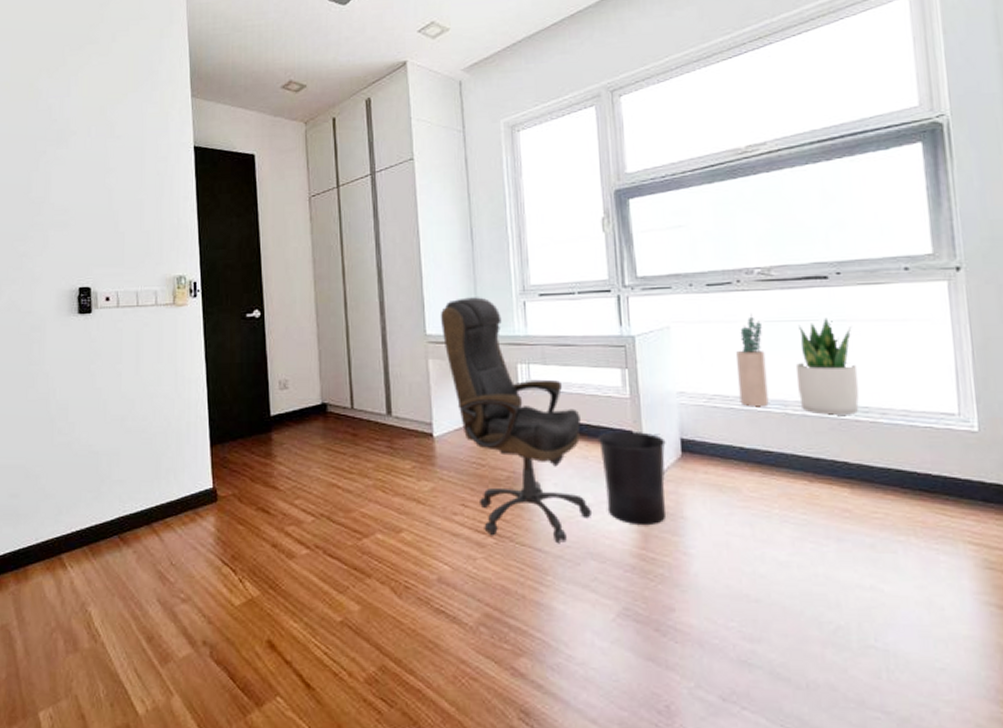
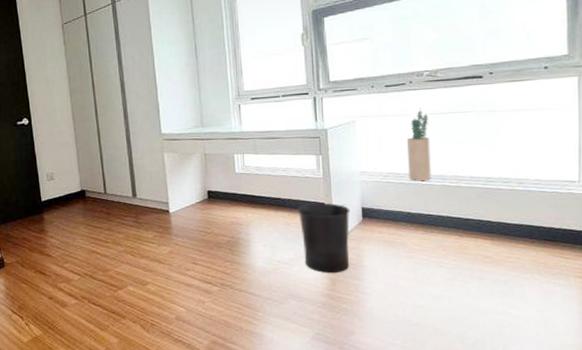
office chair: present [440,297,591,542] -> none [172,102,292,288]
planter: present [795,318,860,417] -> none [453,109,503,186]

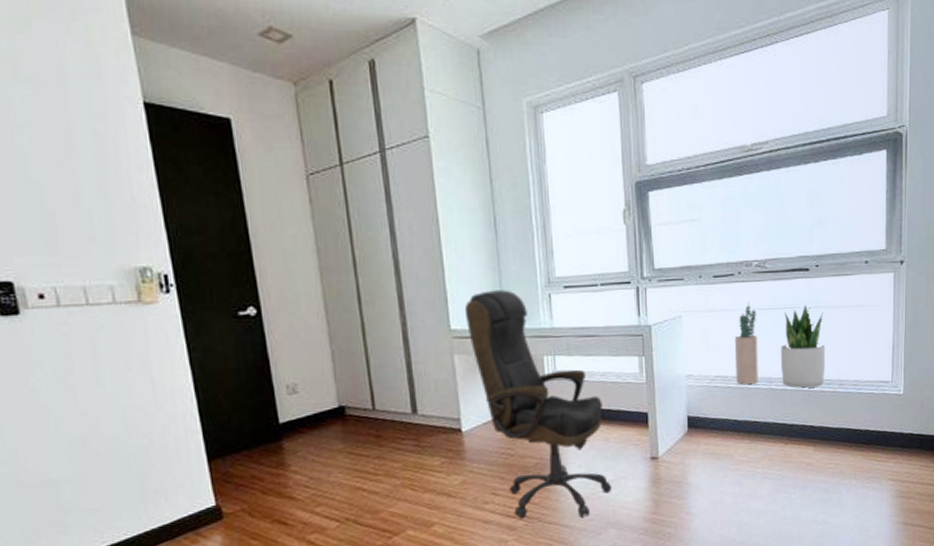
office chair: none [172,102,292,288] -> present [464,290,611,518]
waste bin: present [297,203,350,274] -> none [617,413,675,495]
planter: none [453,109,503,186] -> present [780,305,826,389]

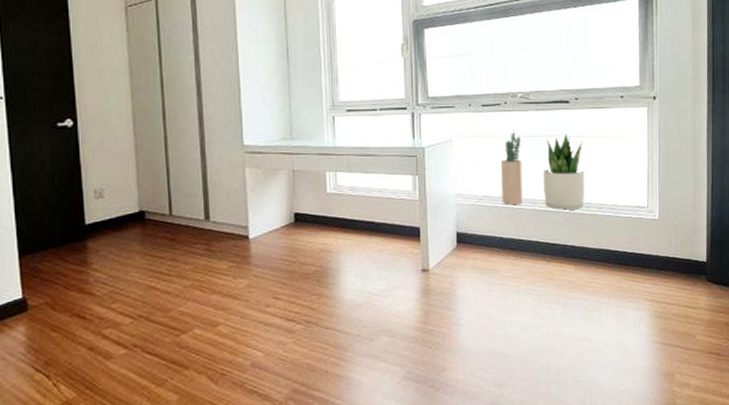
office chair: present [464,290,611,518] -> none [256,111,384,324]

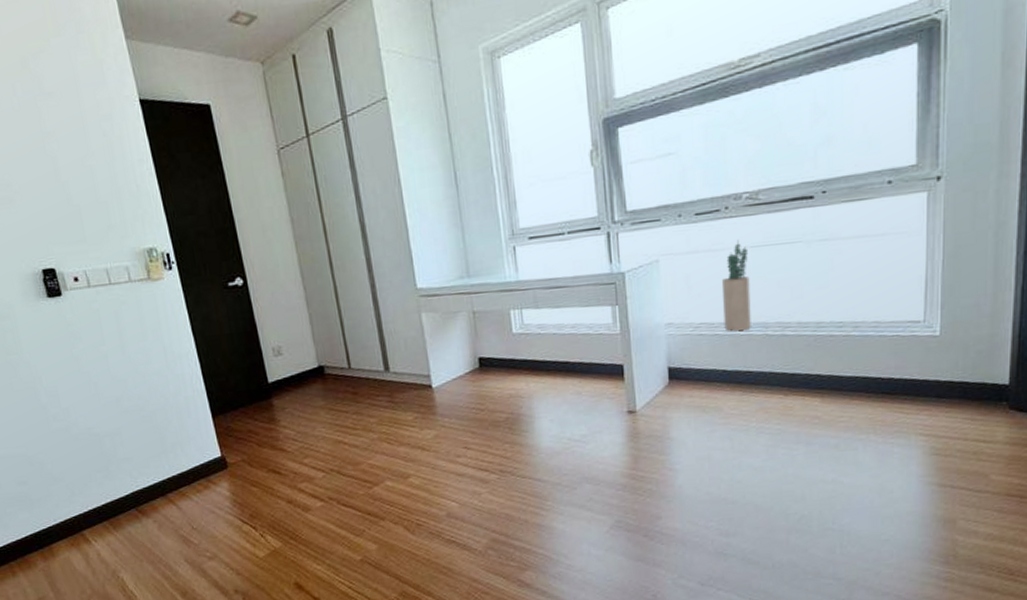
planter: present [543,134,585,211] -> none [777,238,836,334]

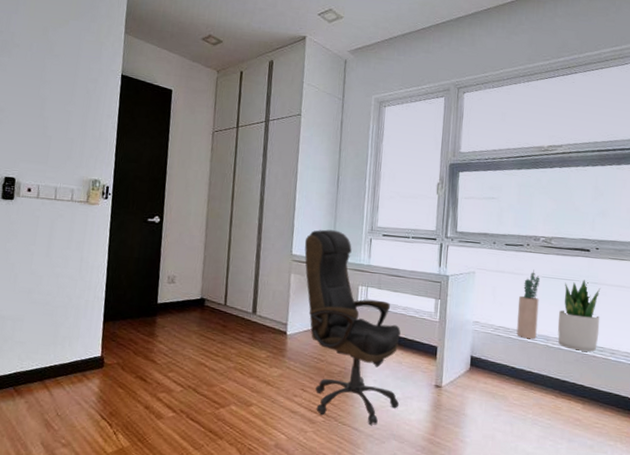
office chair: none [429,245,586,472] -> present [304,229,401,425]
planter: none [777,238,836,334] -> present [558,279,601,353]

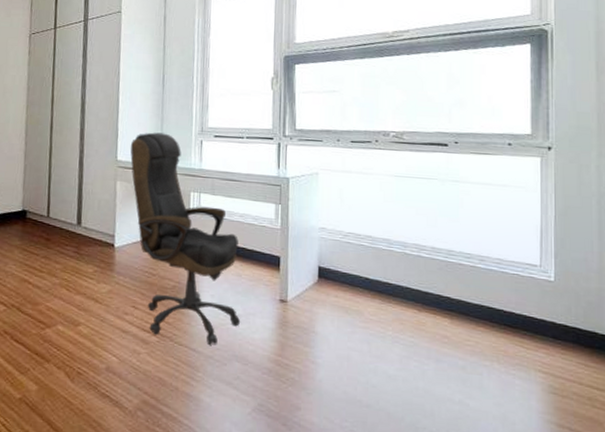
vase: present [516,269,541,340] -> none [369,168,393,247]
planter: present [558,279,601,353] -> none [415,178,465,260]

